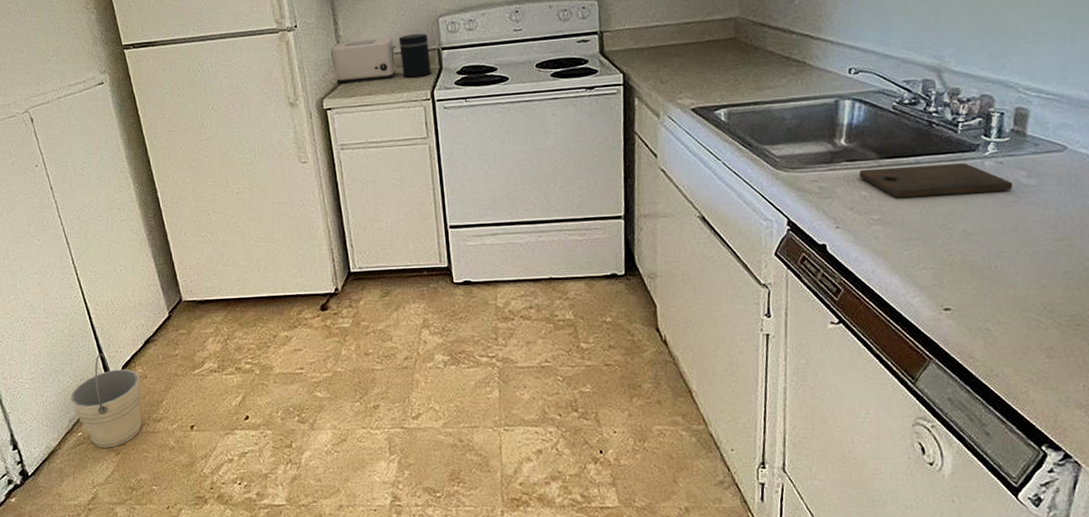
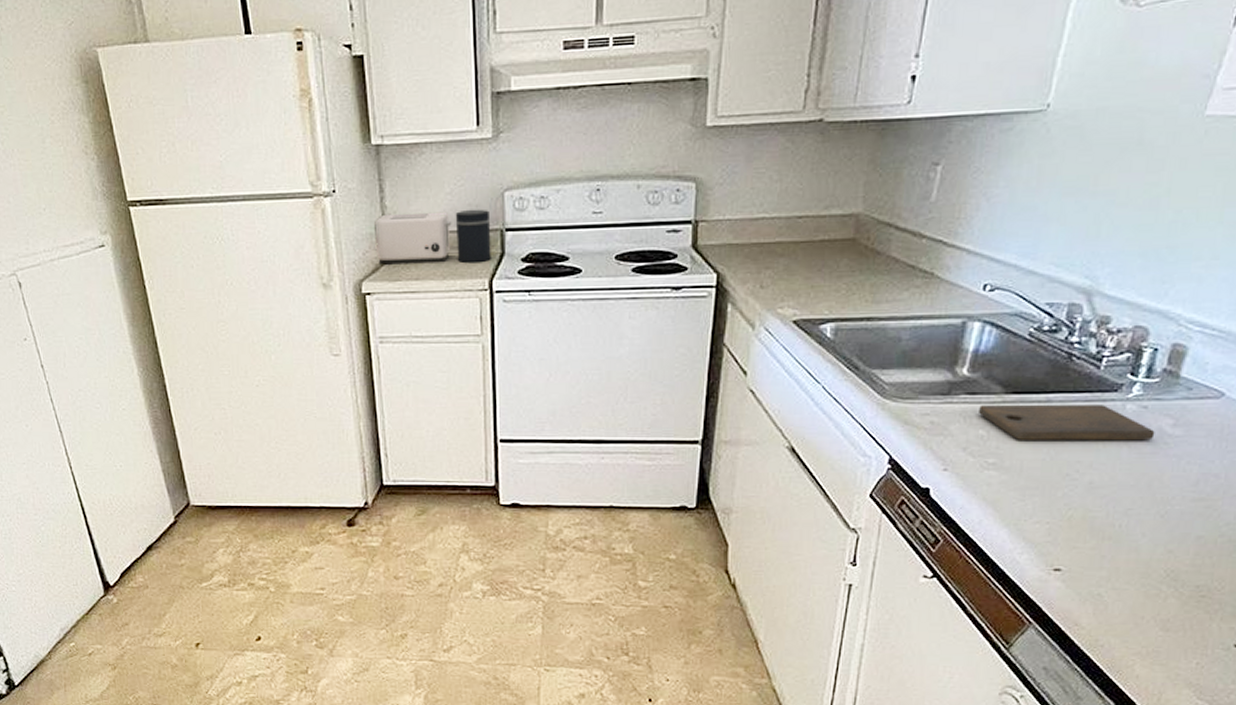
bucket: present [70,353,142,448] -> none [61,557,142,662]

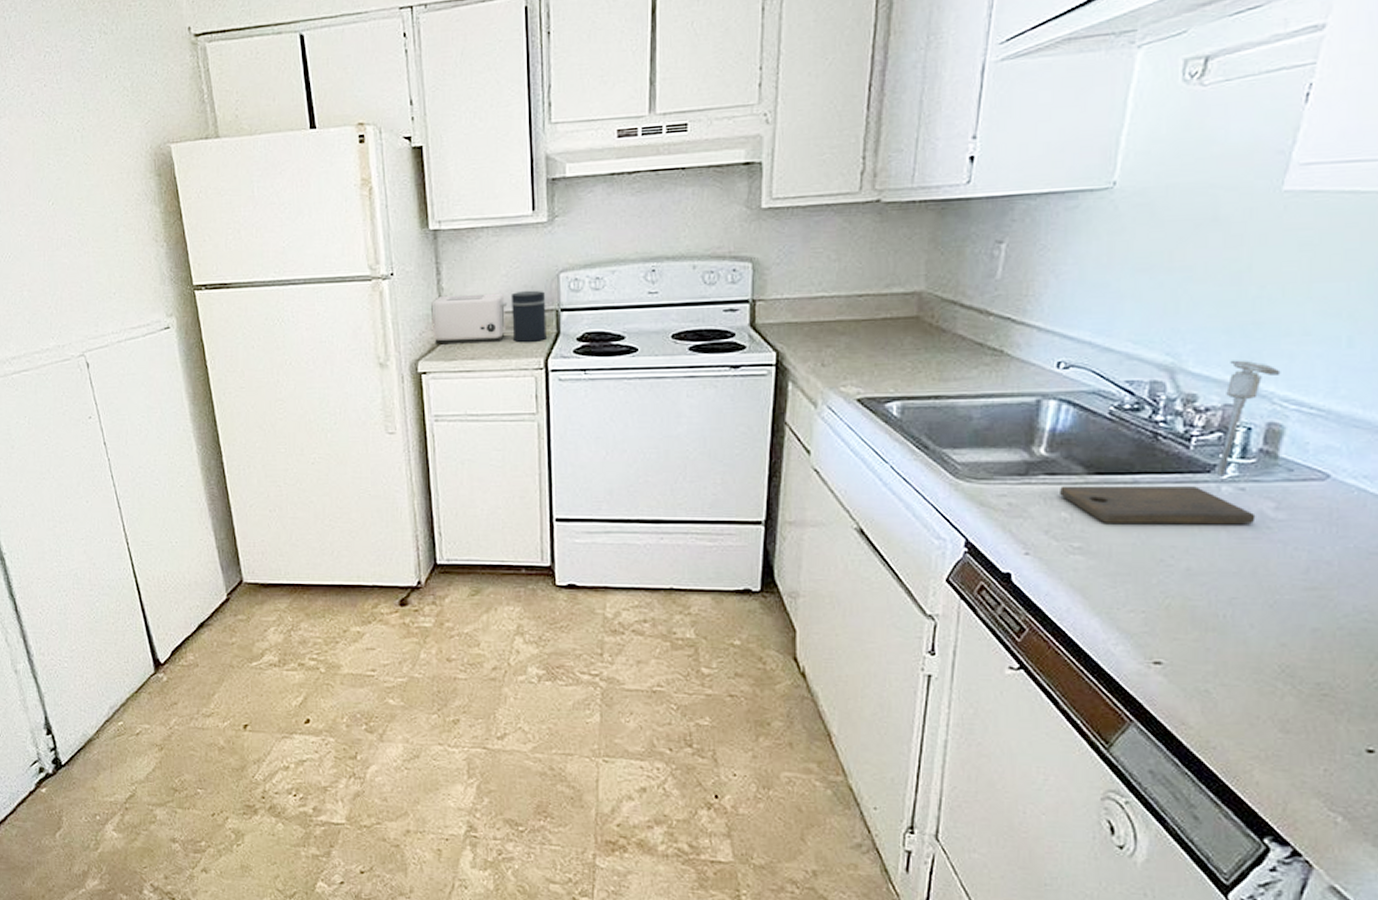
soap dispenser: none [1124,283,1189,395] -> present [1217,360,1281,477]

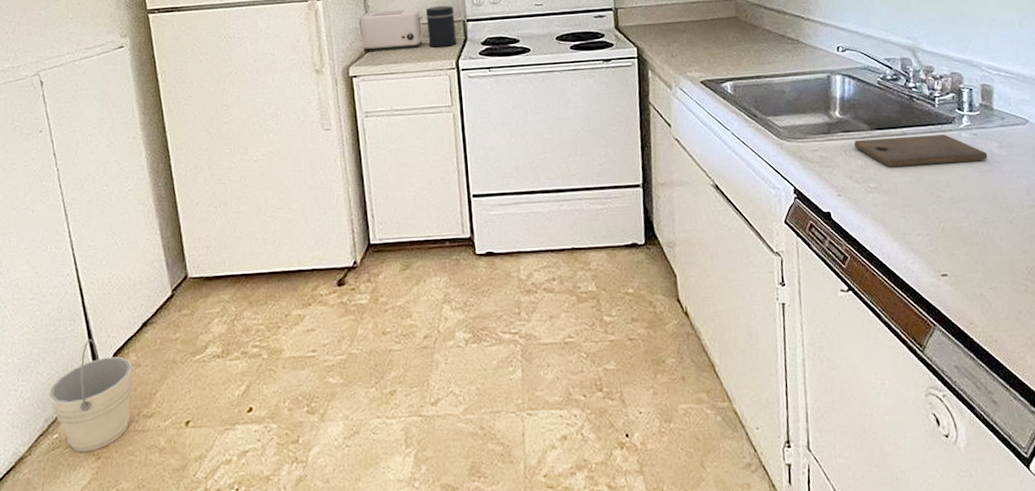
bucket: none [112,634,191,742] -> present [48,338,132,453]
soap dispenser: present [1217,360,1281,477] -> none [949,40,983,126]

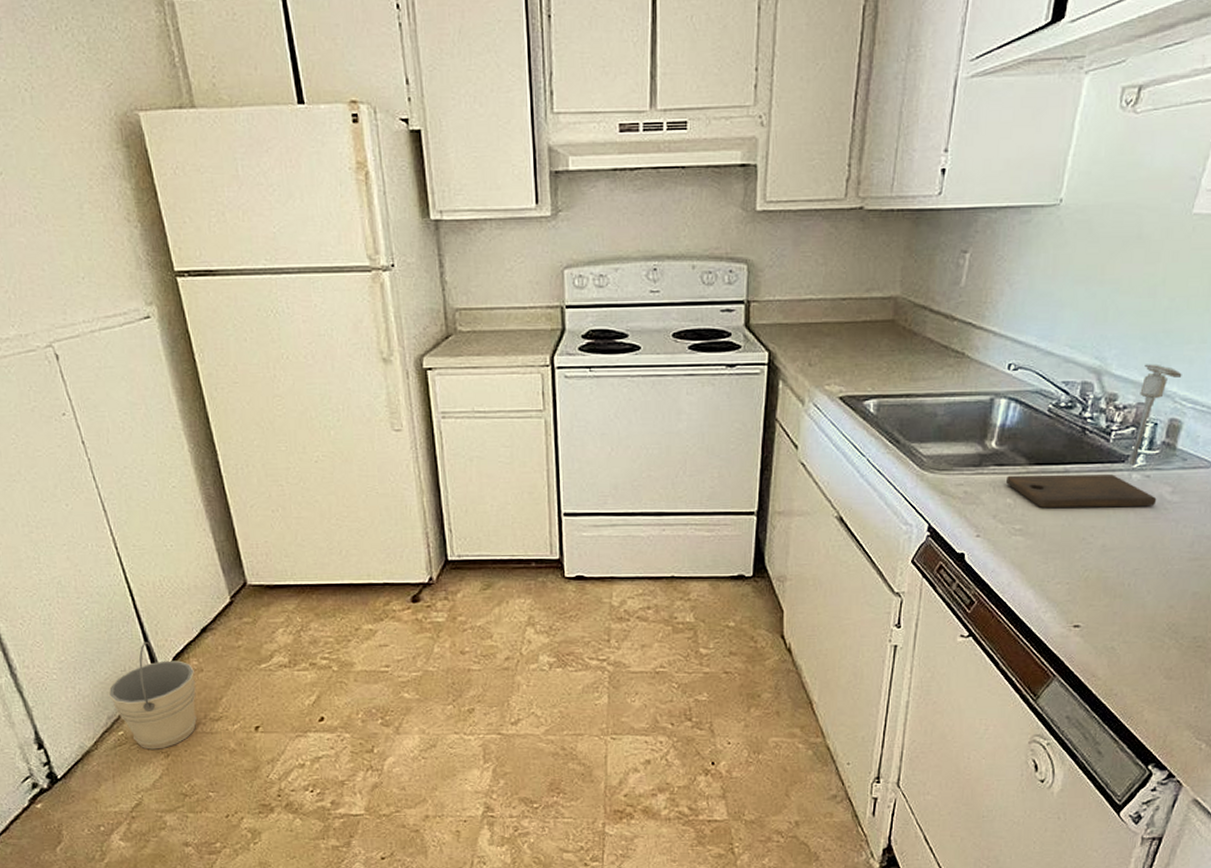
toaster: present [359,8,423,52] -> none [435,288,513,340]
cylinder: present [425,5,457,48] -> none [515,286,552,340]
soap dispenser: none [949,40,983,126] -> present [1130,364,1182,466]

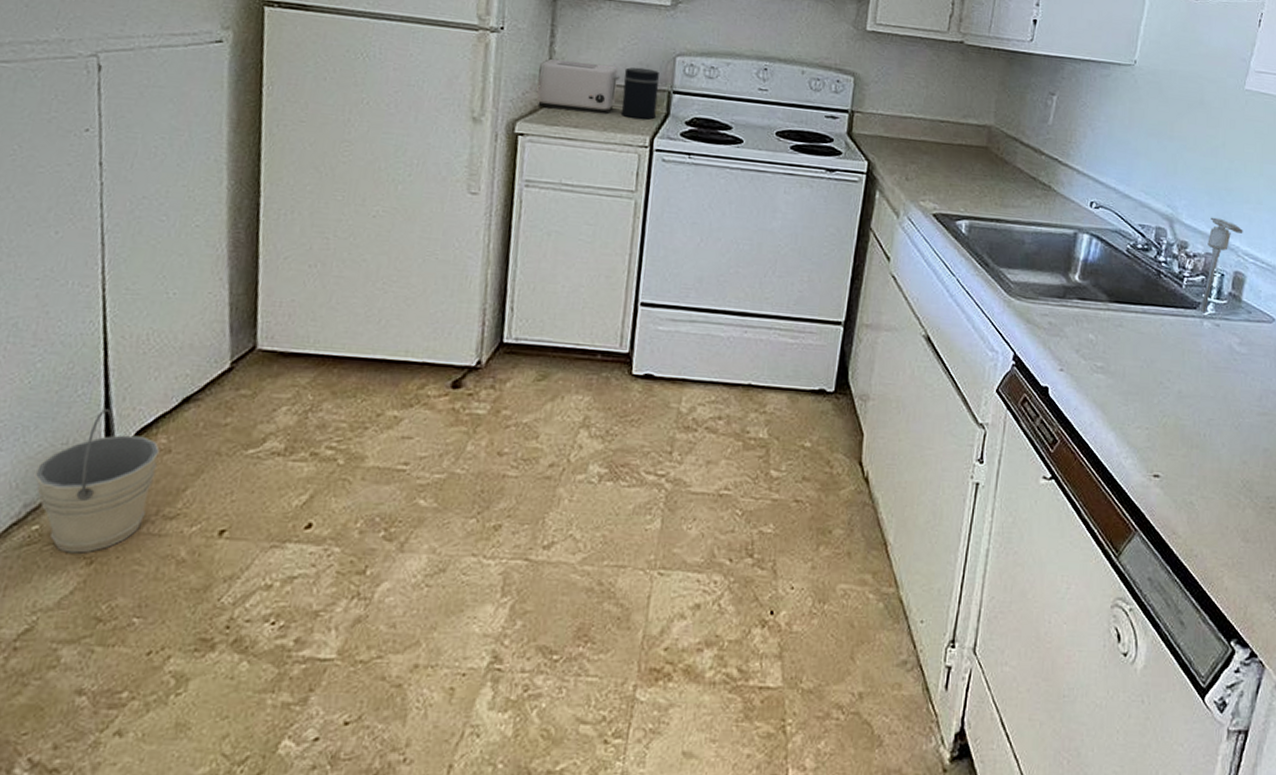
toaster: none [435,288,513,340] -> present [537,58,621,113]
cylinder: none [515,286,552,340] -> present [621,67,660,120]
cutting board: present [1006,474,1157,508] -> none [1089,310,1226,355]

